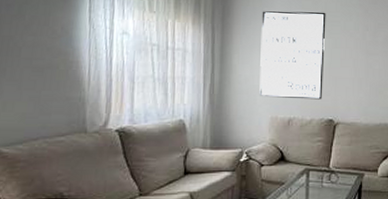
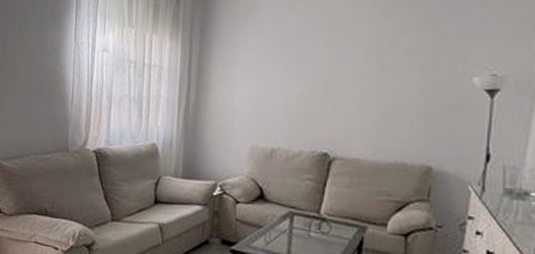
wall art: present [259,11,326,100] -> none [238,15,327,127]

